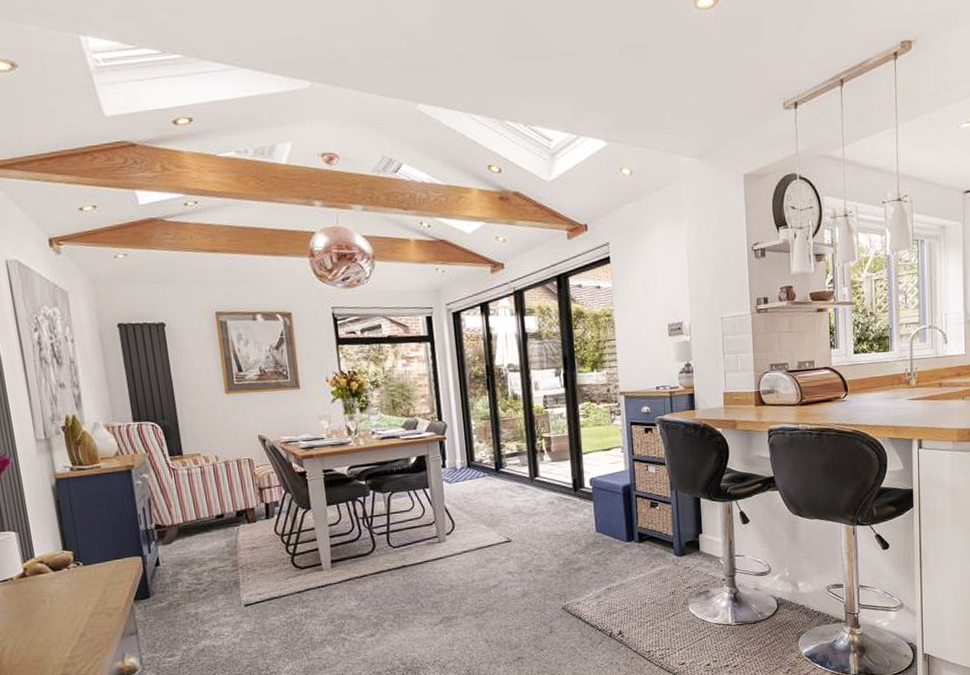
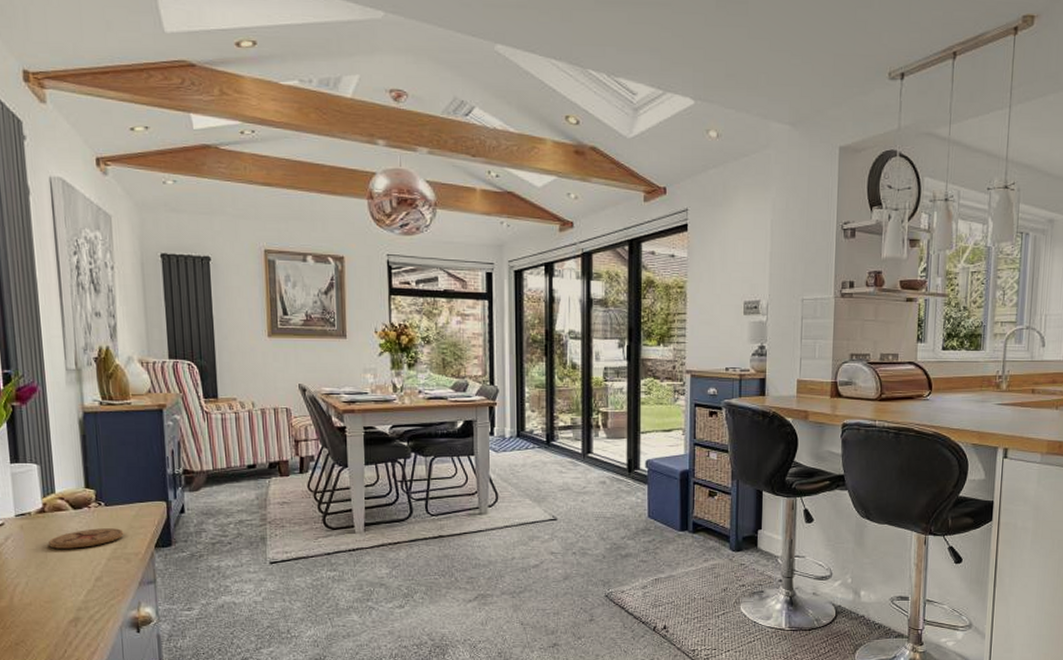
coaster: none [32,585,104,610] -> present [49,528,124,549]

